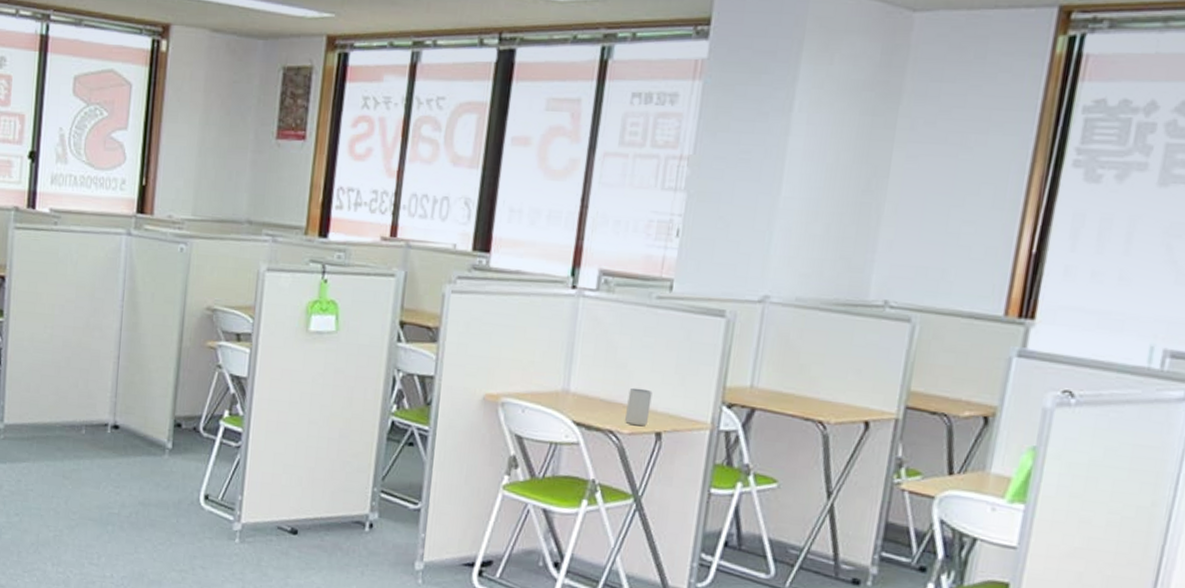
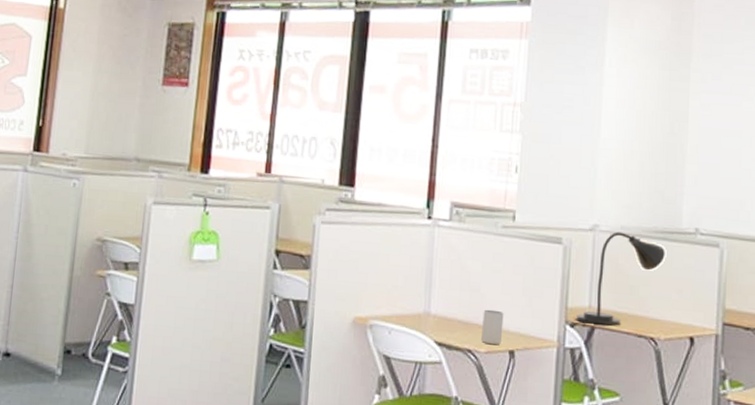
desk lamp: none [732,303,846,408] -> present [574,231,665,326]

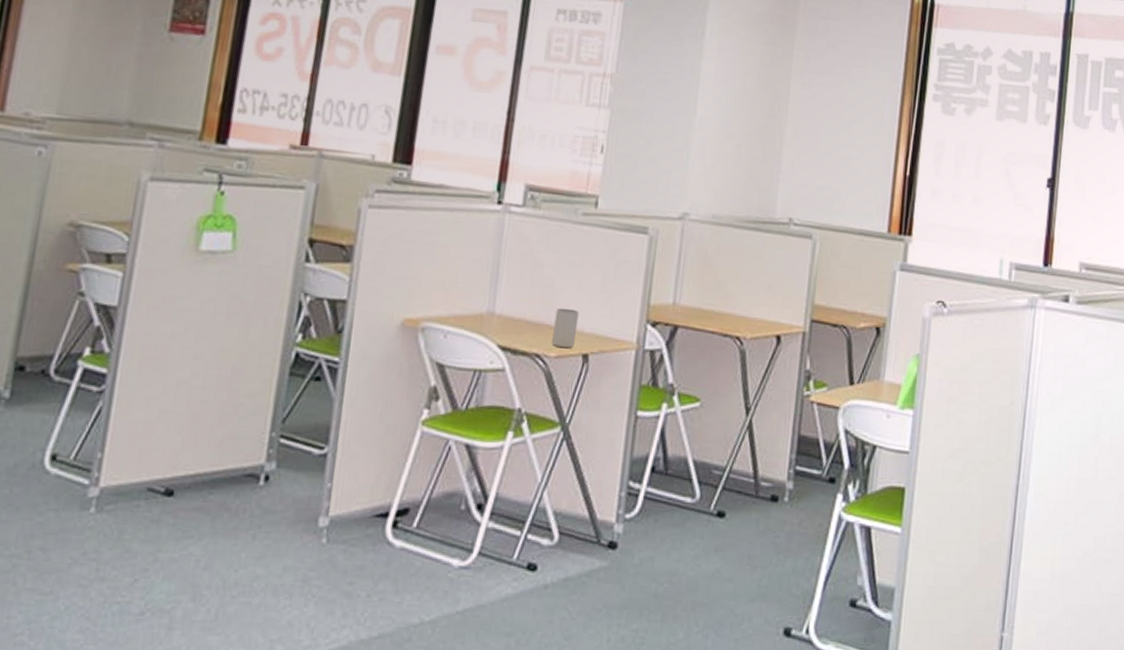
desk lamp: present [574,231,665,326] -> none [656,221,757,325]

